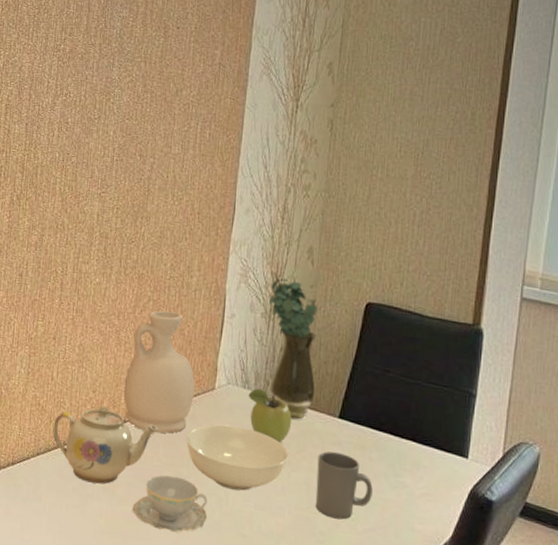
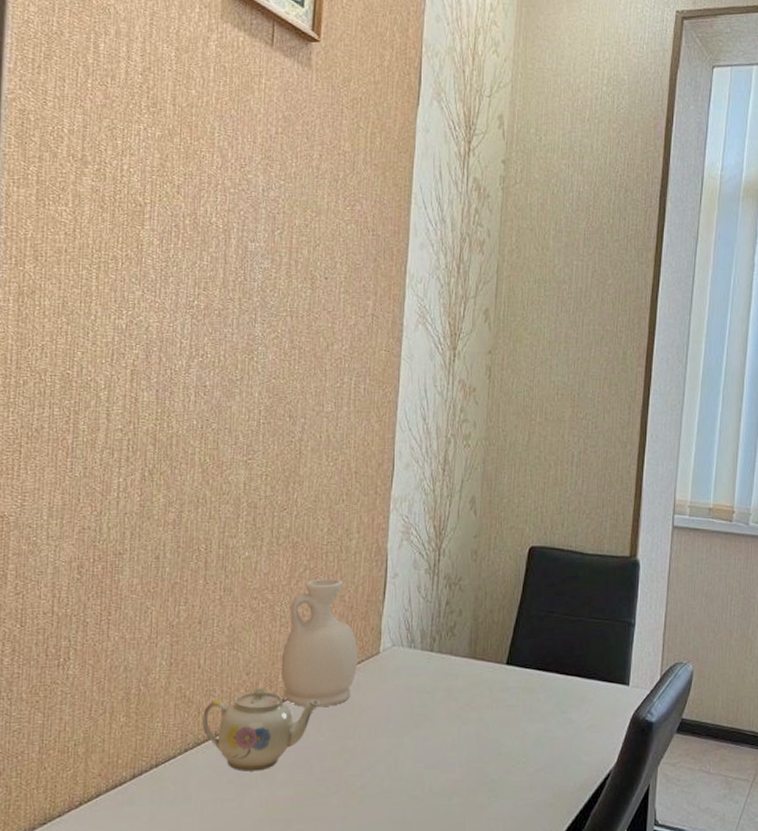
teacup: present [133,475,208,533] -> none [296,749,376,808]
bowl: present [186,424,289,491] -> none [351,688,458,753]
fruit: present [248,388,292,443] -> none [414,646,460,698]
vase: present [269,272,318,419] -> none [433,526,482,672]
mug: present [315,451,373,520] -> none [486,699,541,765]

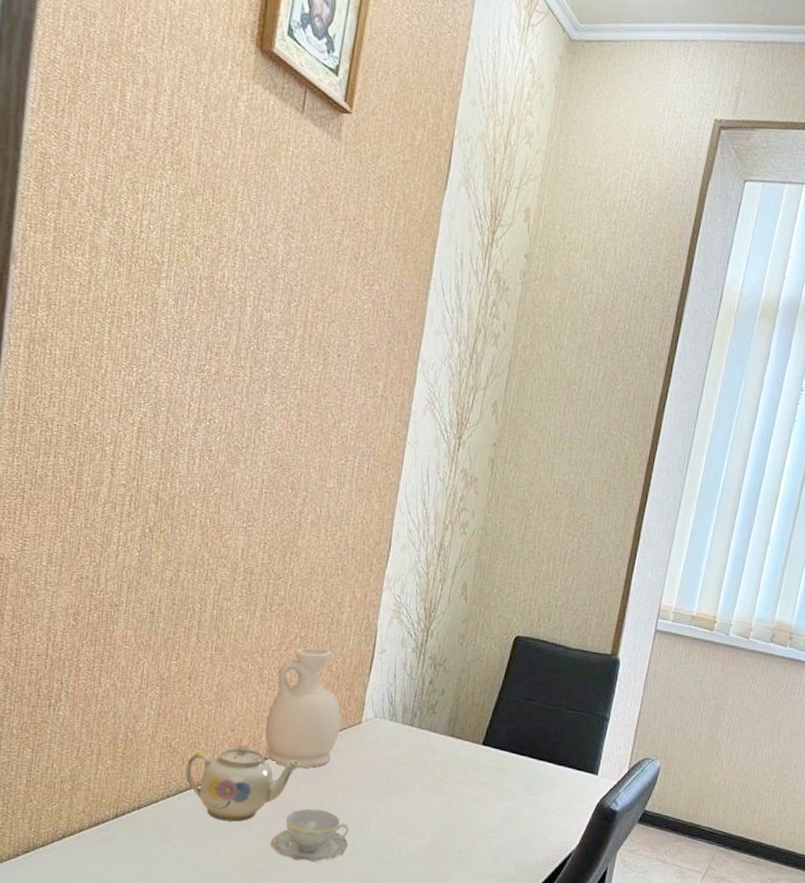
teacup: none [296,749,376,808] -> present [271,808,349,863]

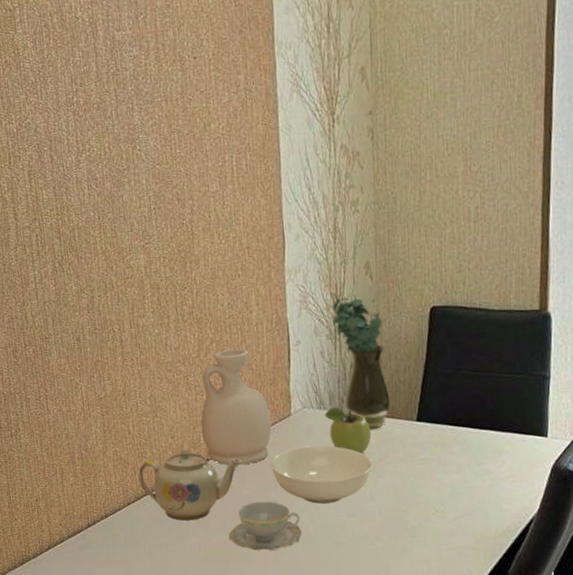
bowl: none [329,756,433,818] -> present [270,445,373,504]
fruit: none [395,720,437,771] -> present [324,407,372,454]
vase: none [417,608,468,748] -> present [332,293,391,430]

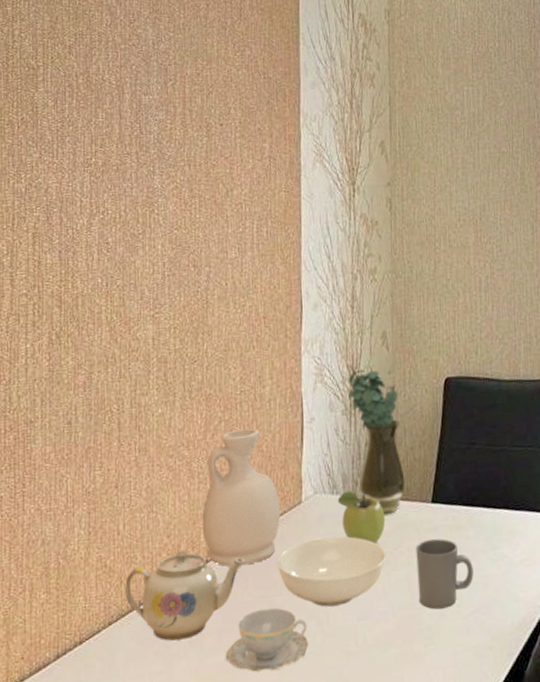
mug: none [401,453,458,513] -> present [416,538,474,610]

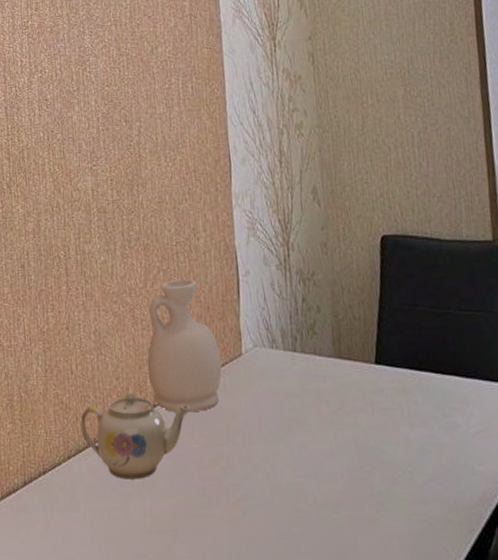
teacup: present [226,607,308,672] -> none [178,457,257,520]
bowl: present [276,536,386,607] -> none [221,391,331,461]
fruit: present [337,491,386,544] -> none [277,346,328,401]
vase: present [348,365,405,515] -> none [281,220,346,373]
mug: present [416,538,474,610] -> none [361,402,425,475]

